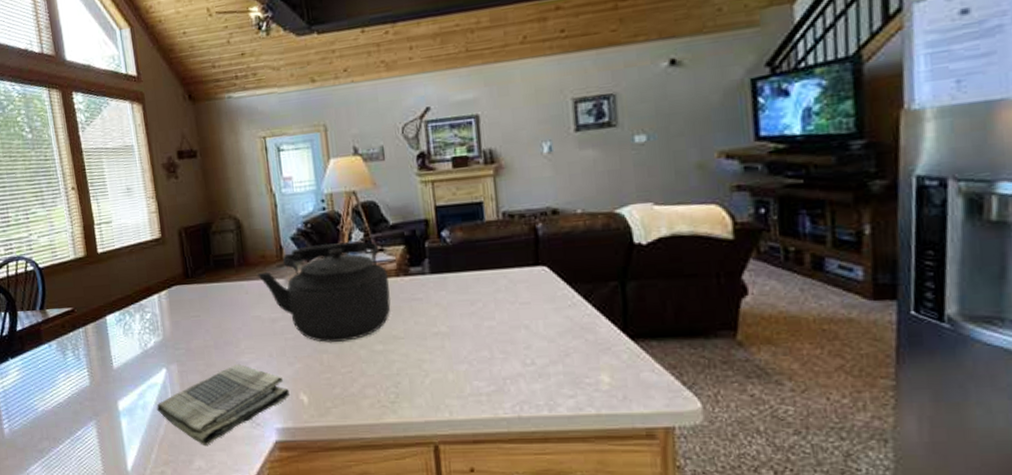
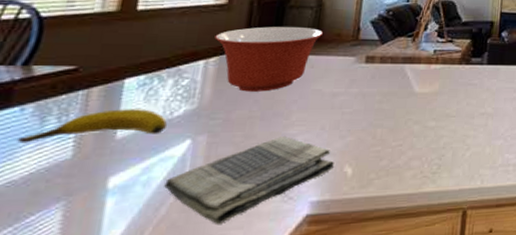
banana: none [54,342,145,373] -> present [17,109,167,144]
mixing bowl: none [159,252,249,322] -> present [214,26,324,92]
kettle: present [256,239,391,342] -> none [327,30,452,118]

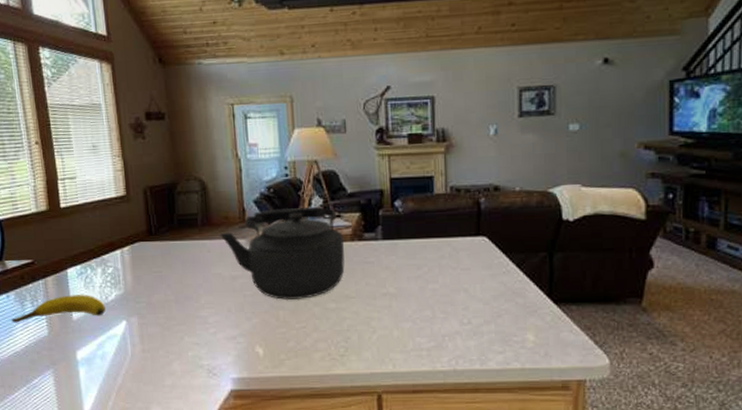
dish towel: present [164,136,334,224] -> none [115,318,246,393]
mixing bowl: present [214,26,324,92] -> none [123,212,213,277]
kettle: none [327,30,452,118] -> present [219,206,345,300]

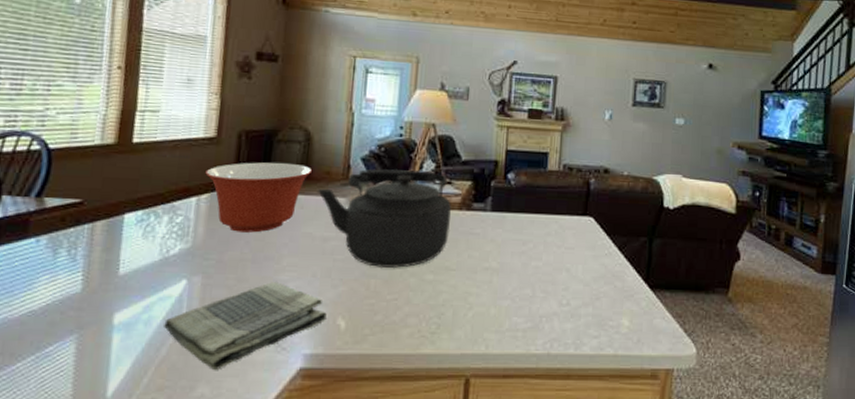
banana: present [11,294,106,323] -> none [35,245,164,275]
dish towel: none [115,318,246,393] -> present [164,282,327,370]
mixing bowl: none [123,212,213,277] -> present [205,162,313,233]

